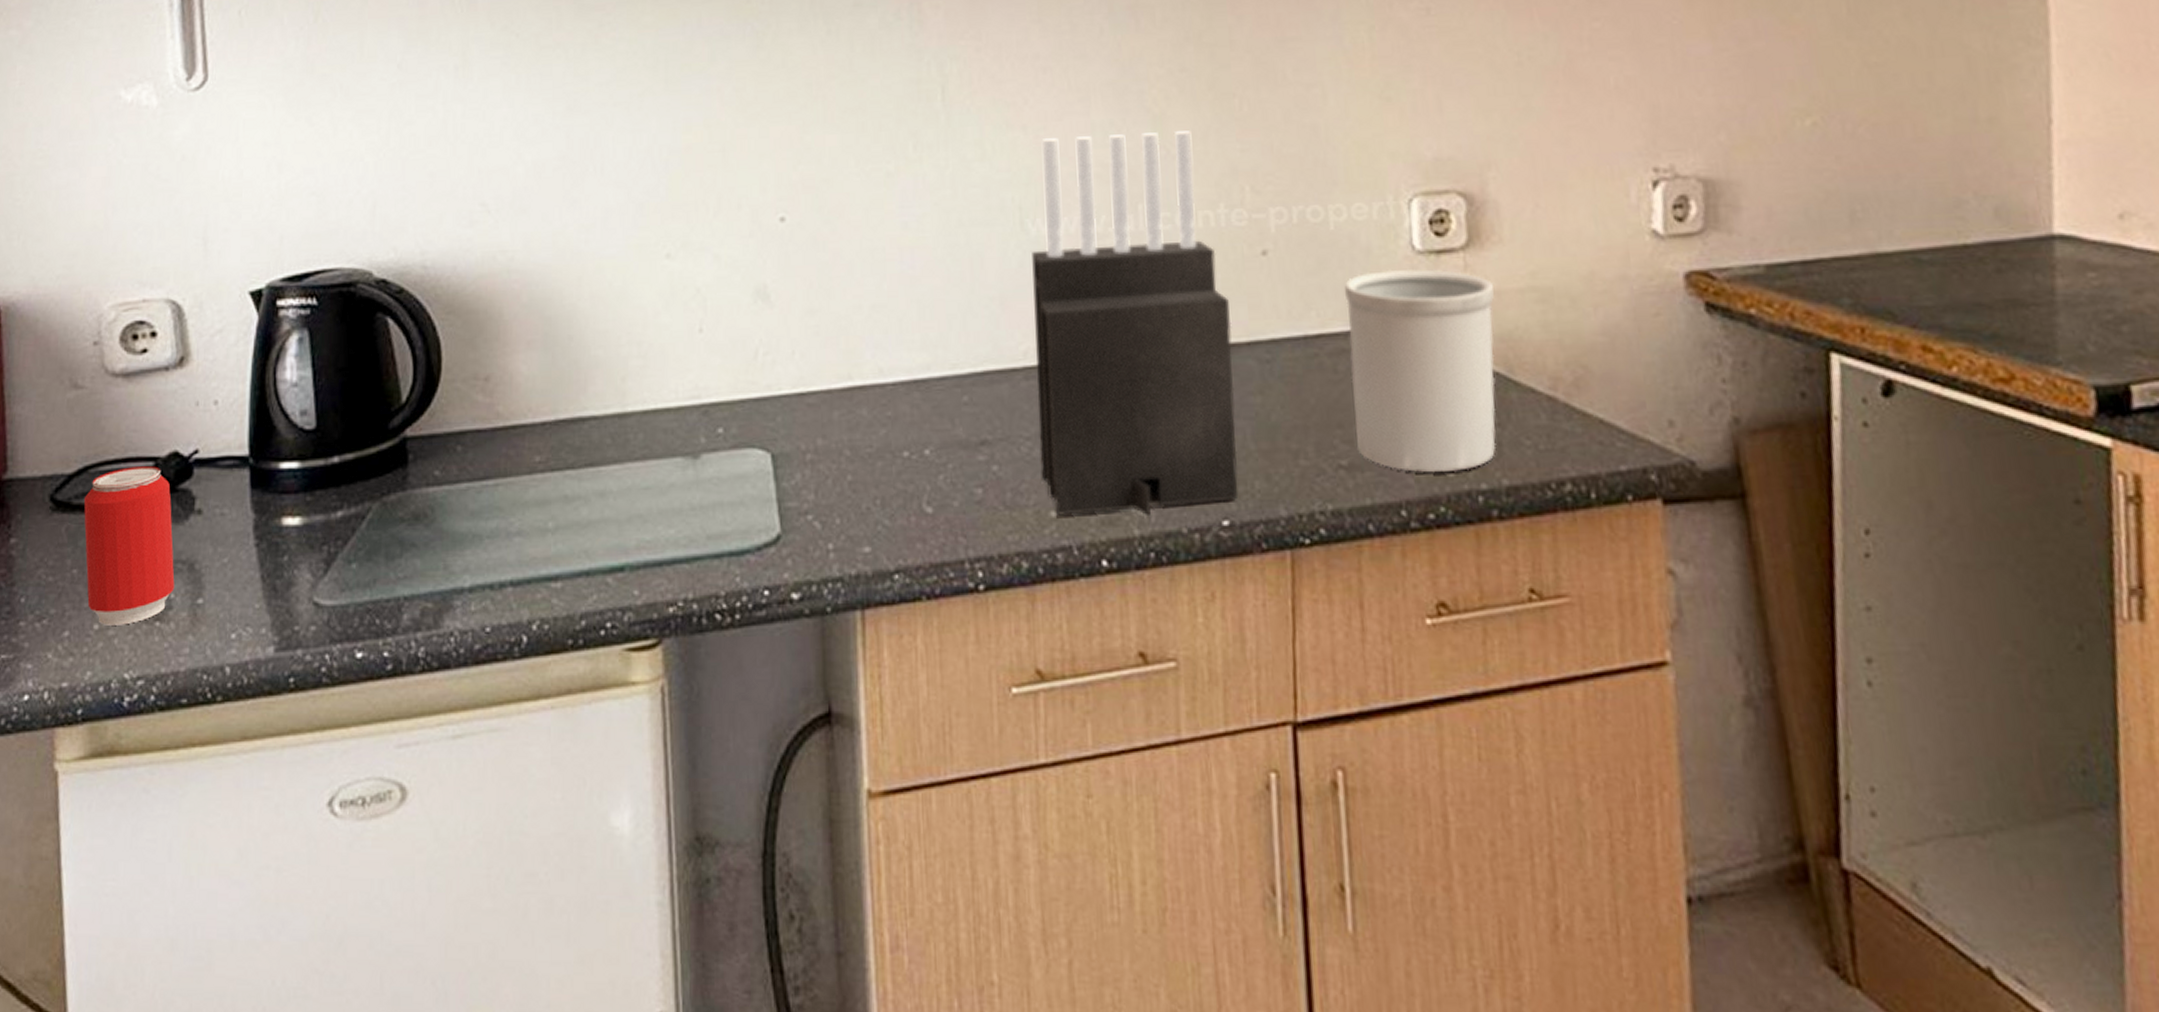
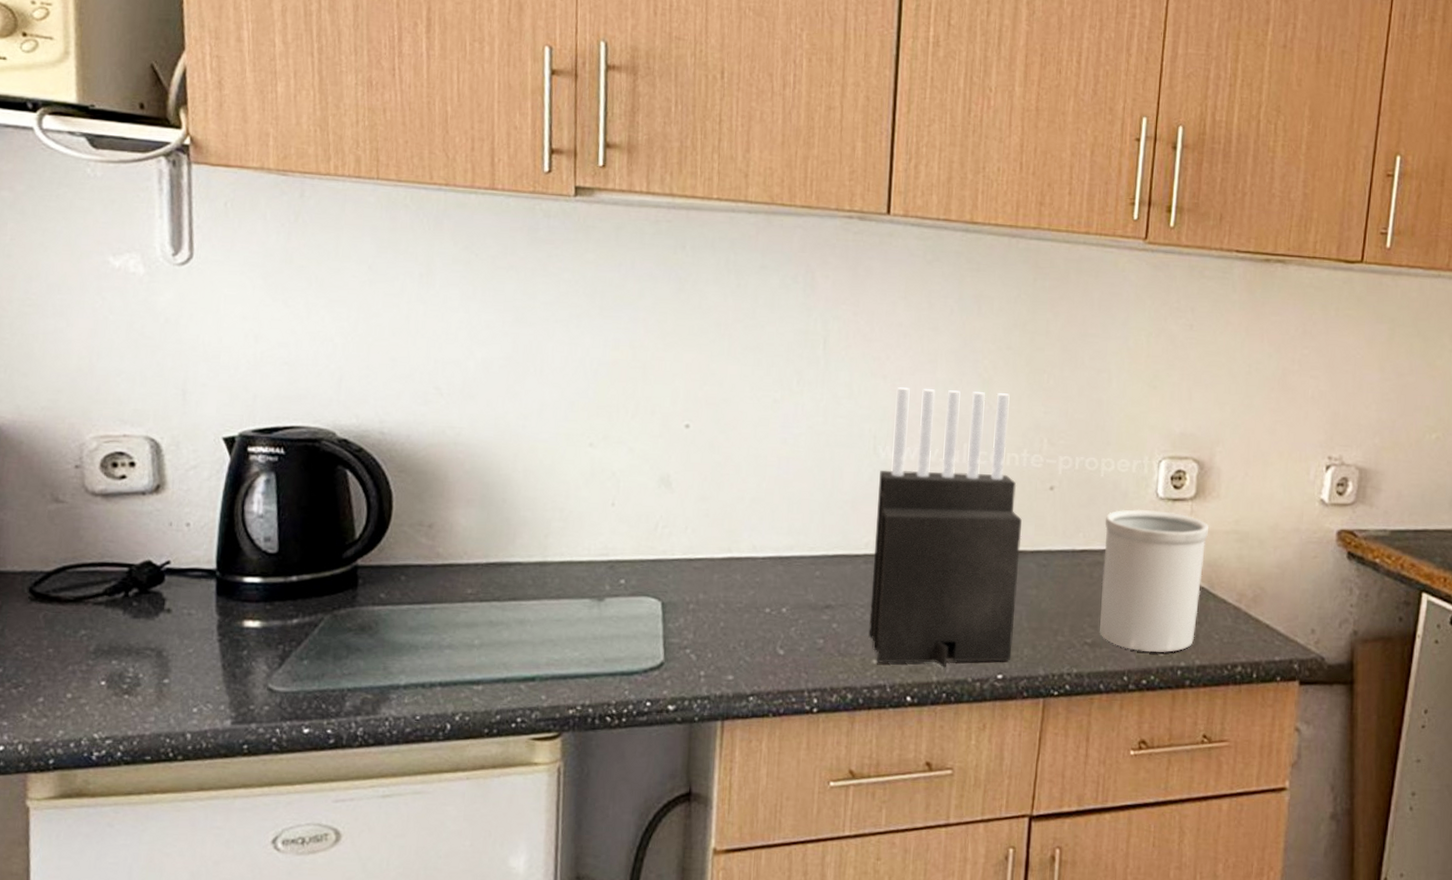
beverage can: present [83,466,175,625] -> none [61,570,144,696]

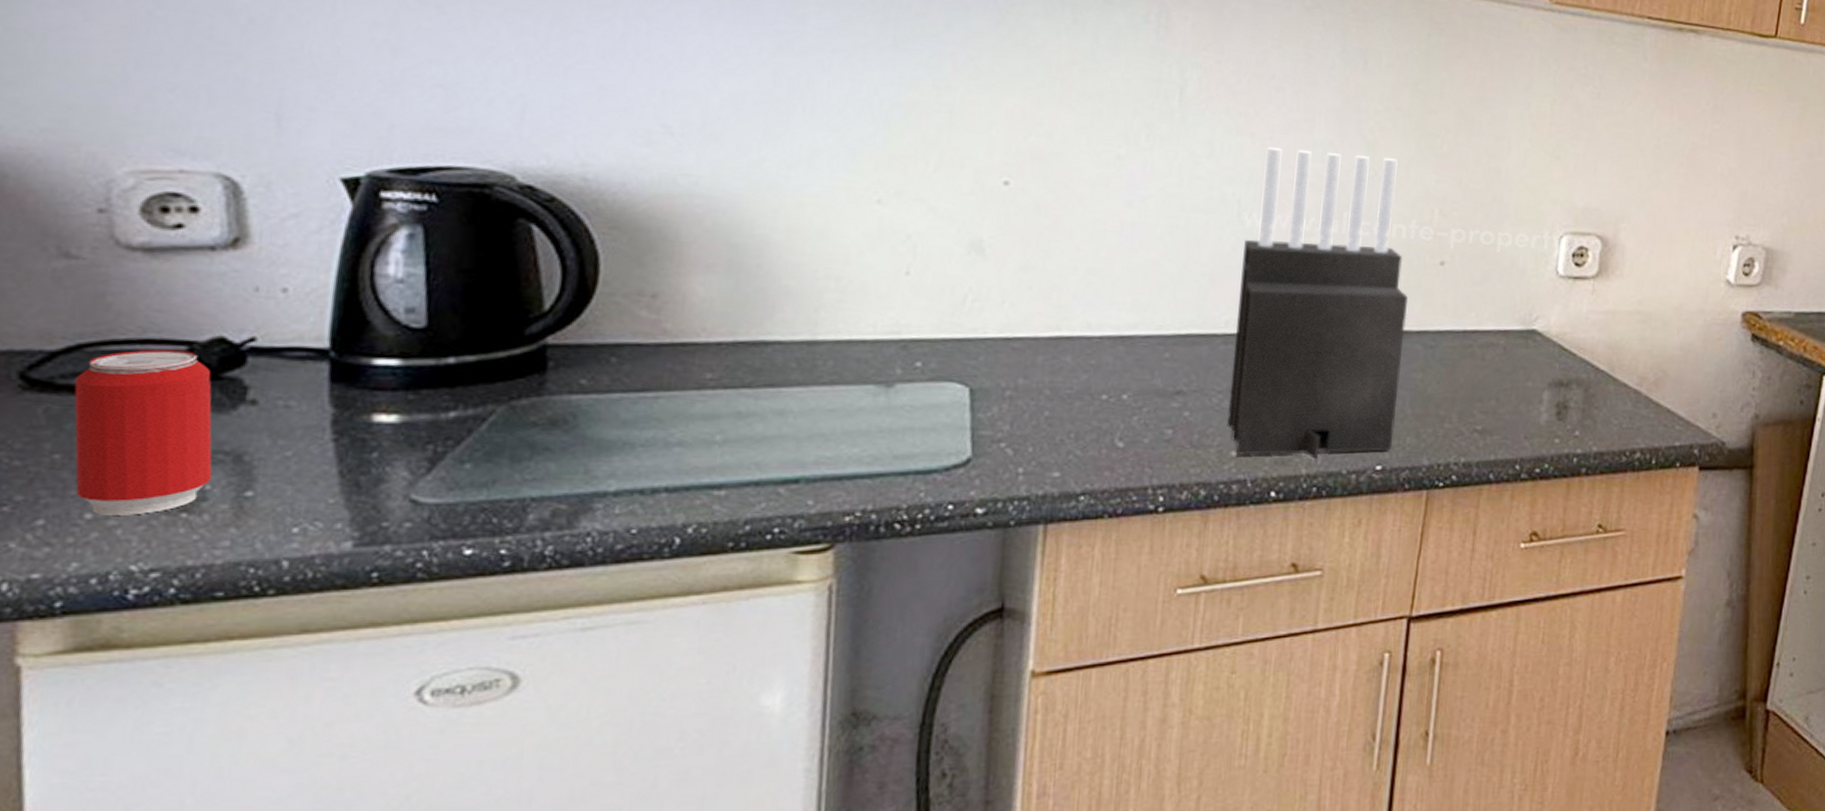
beverage can: none [61,570,144,696] -> present [74,349,213,515]
utensil holder: present [1100,508,1209,652] -> none [1491,287,1611,439]

